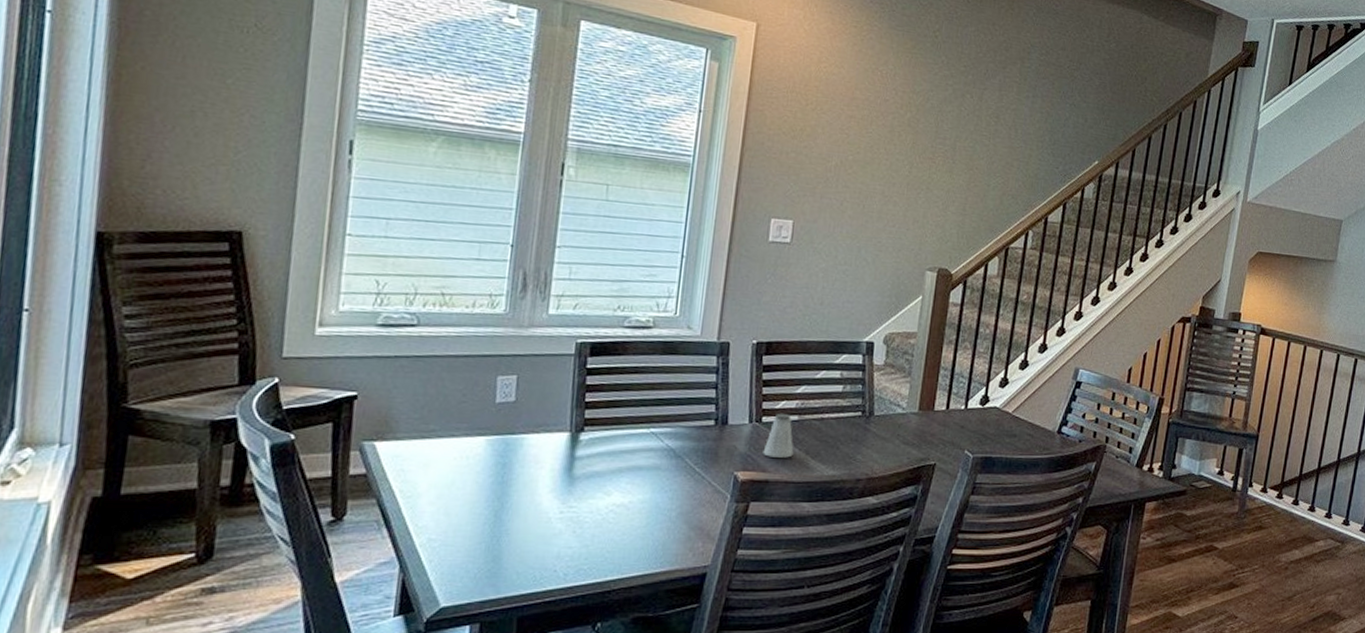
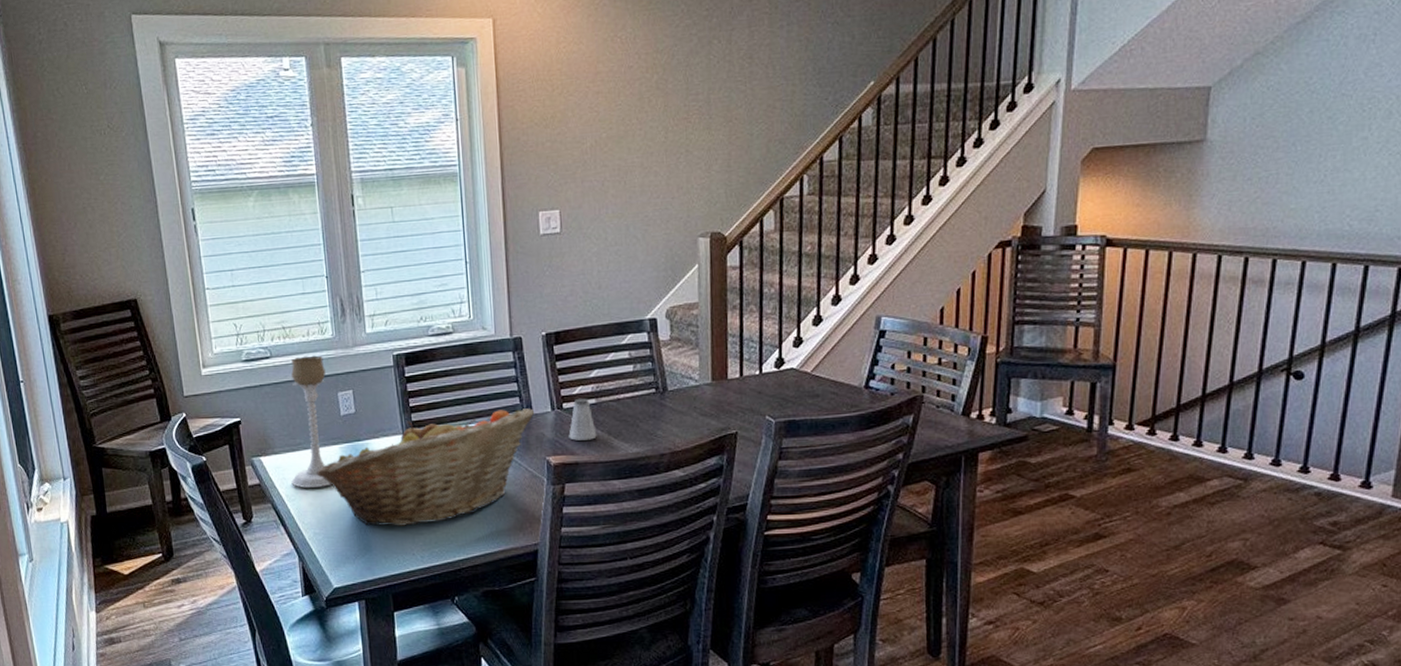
candle holder: none [411,329,487,484] -> present [291,355,332,488]
fruit basket: none [448,416,730,537] -> present [317,408,535,526]

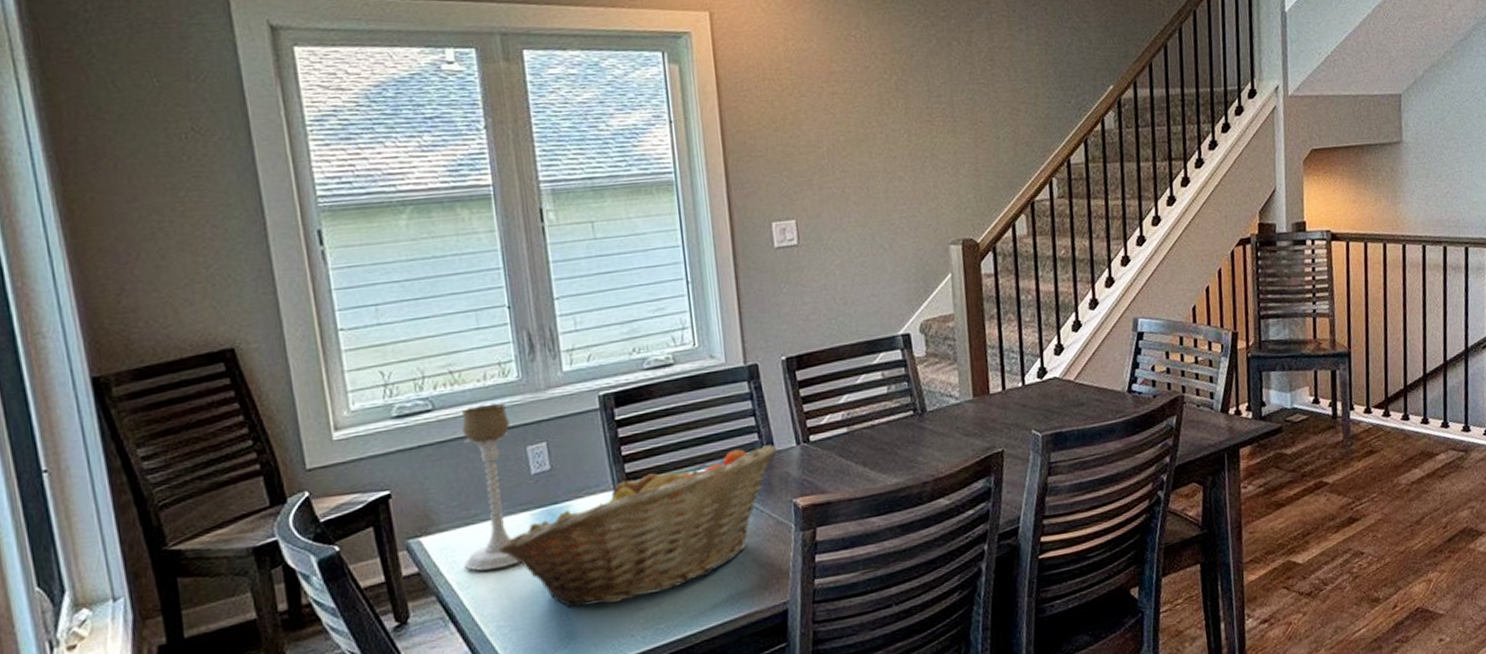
saltshaker: present [569,399,597,441] -> none [818,428,851,477]

